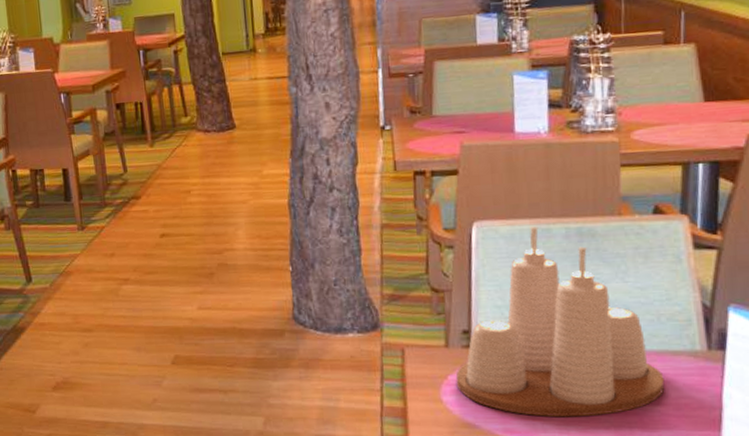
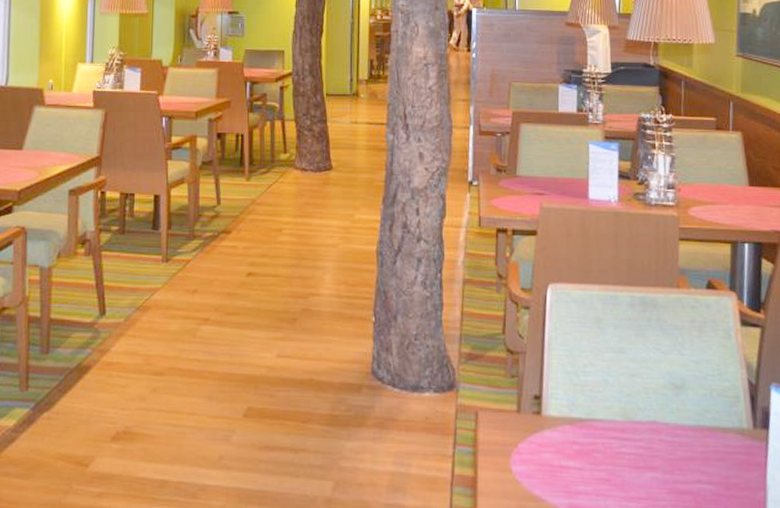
condiment set: present [456,226,665,418] -> none [525,293,716,494]

